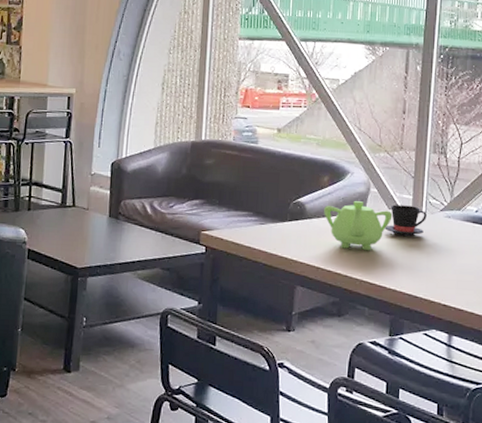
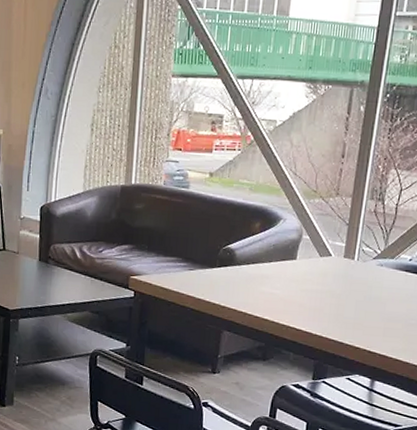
teapot: present [324,201,393,251] -> none [254,248,324,298]
teacup: present [385,205,427,237] -> none [315,252,359,285]

